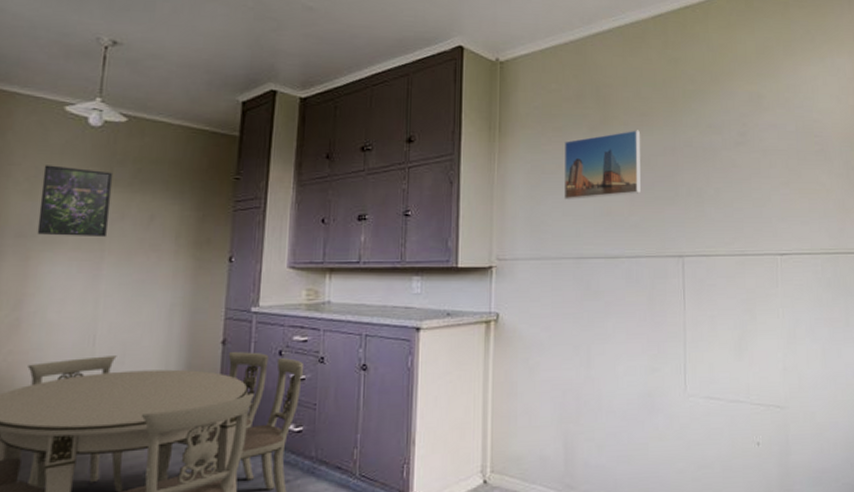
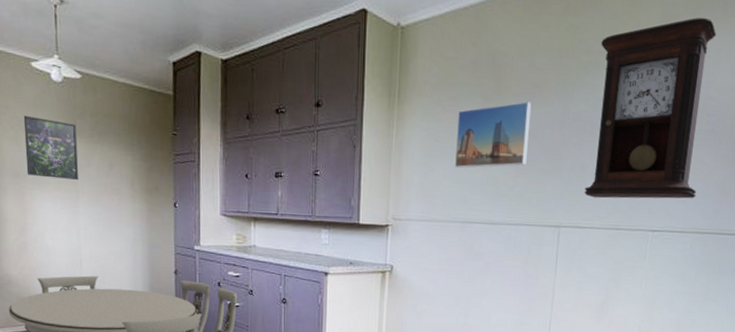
pendulum clock: none [703,48,818,224] -> present [584,17,716,199]

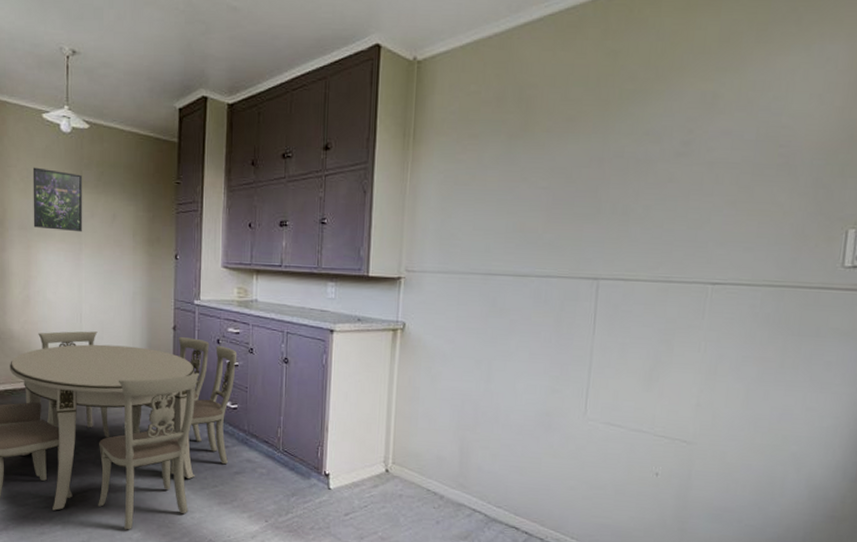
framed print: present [454,101,531,168] -> none [475,137,564,214]
pendulum clock: present [584,17,716,199] -> none [628,33,789,246]

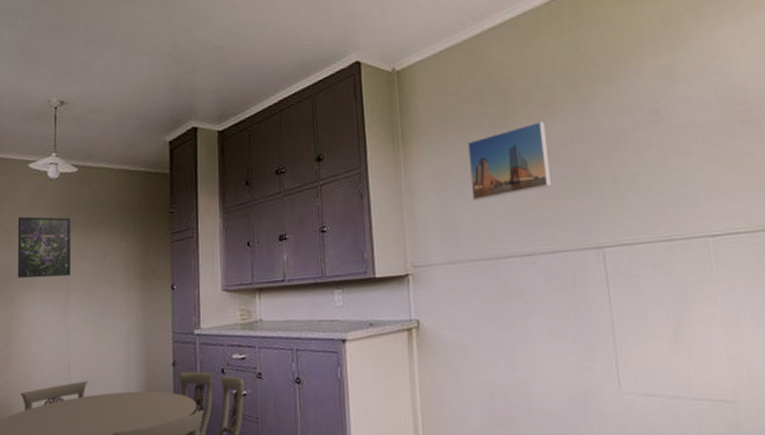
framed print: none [475,137,564,214] -> present [468,121,551,201]

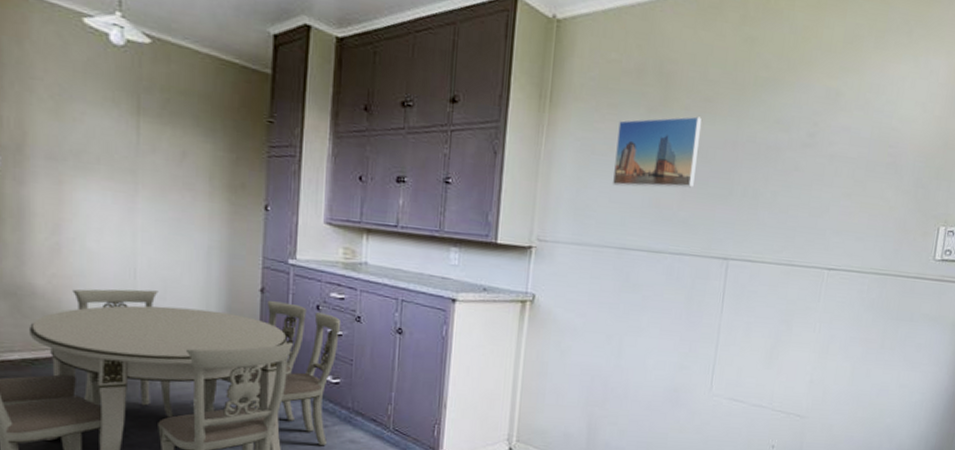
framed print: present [17,216,71,278] -> none [67,83,141,170]

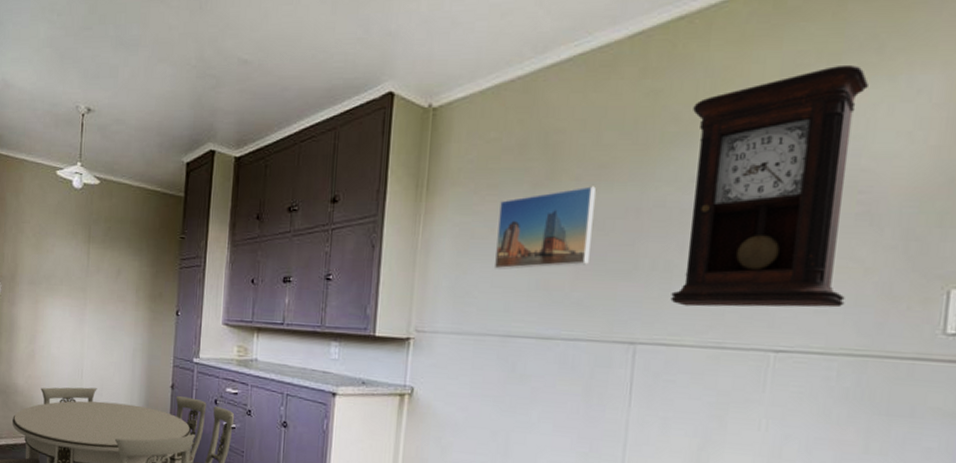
pendulum clock: none [756,41,901,237] -> present [670,64,869,308]

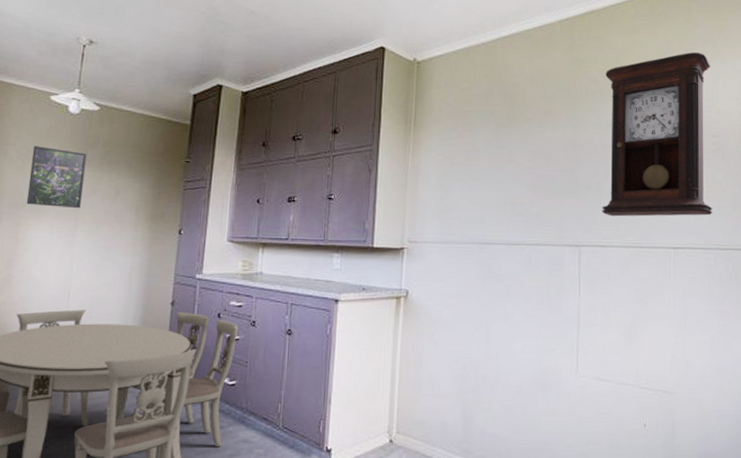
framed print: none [42,223,91,288] -> present [26,146,88,209]
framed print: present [493,186,596,270] -> none [470,126,543,190]

